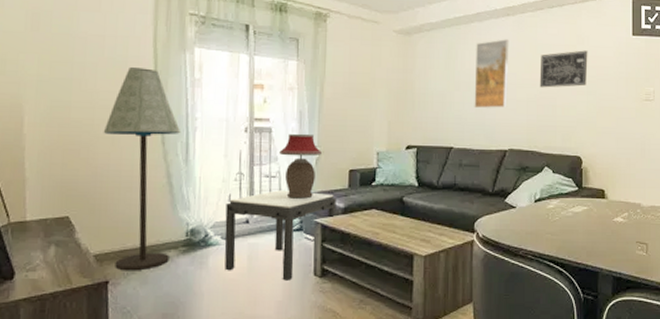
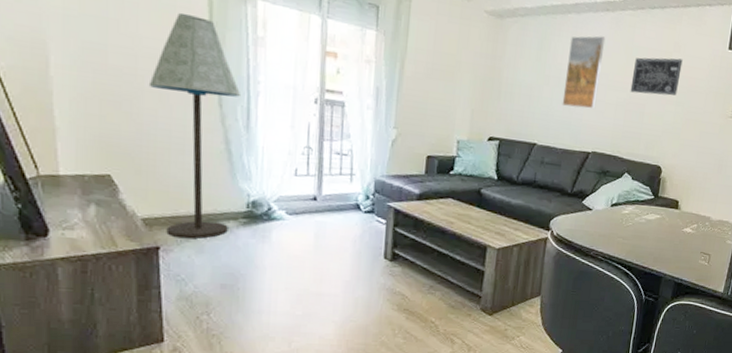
side table: present [224,190,337,281] -> none [289,169,412,262]
table lamp: present [279,133,321,199] -> none [352,111,398,181]

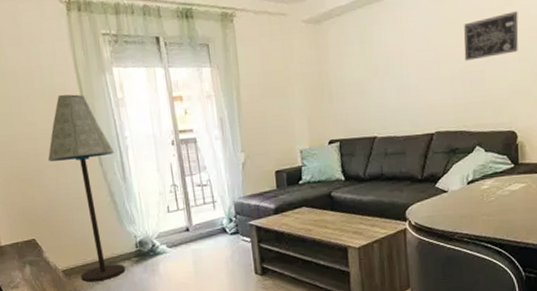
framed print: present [562,36,606,110] -> none [391,12,430,92]

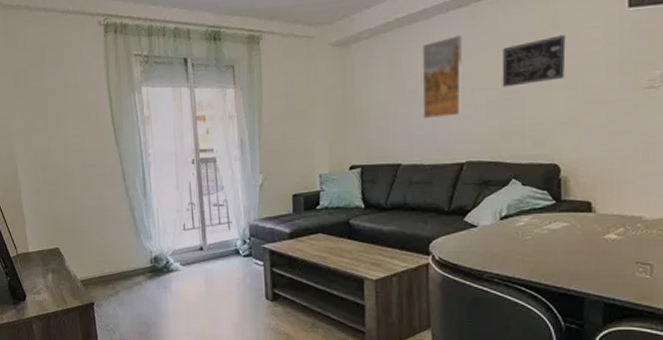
floor lamp: present [47,94,125,283] -> none [76,111,139,294]
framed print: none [391,12,430,92] -> present [422,35,463,118]

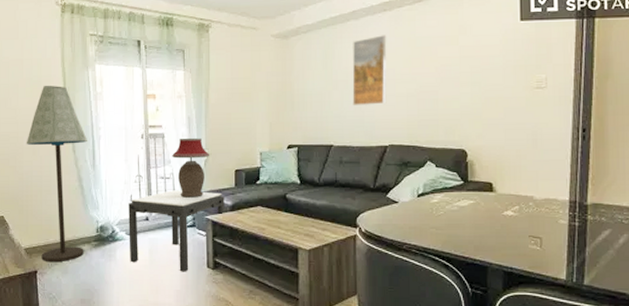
floor lamp: none [76,111,139,294] -> present [26,85,88,263]
side table: none [182,218,283,304] -> present [128,190,225,272]
table lamp: none [225,161,264,226] -> present [172,137,209,198]
wall art: present [502,35,566,87] -> none [419,40,471,82]

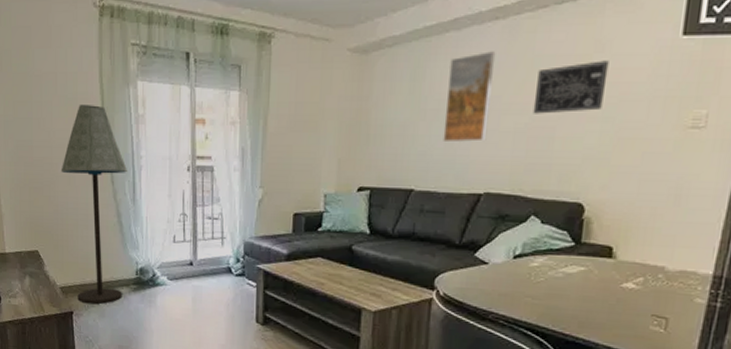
side table: present [128,190,225,272] -> none [170,233,280,326]
table lamp: present [172,137,209,198] -> none [222,172,264,243]
wall art: none [419,40,471,82] -> present [532,60,609,114]

